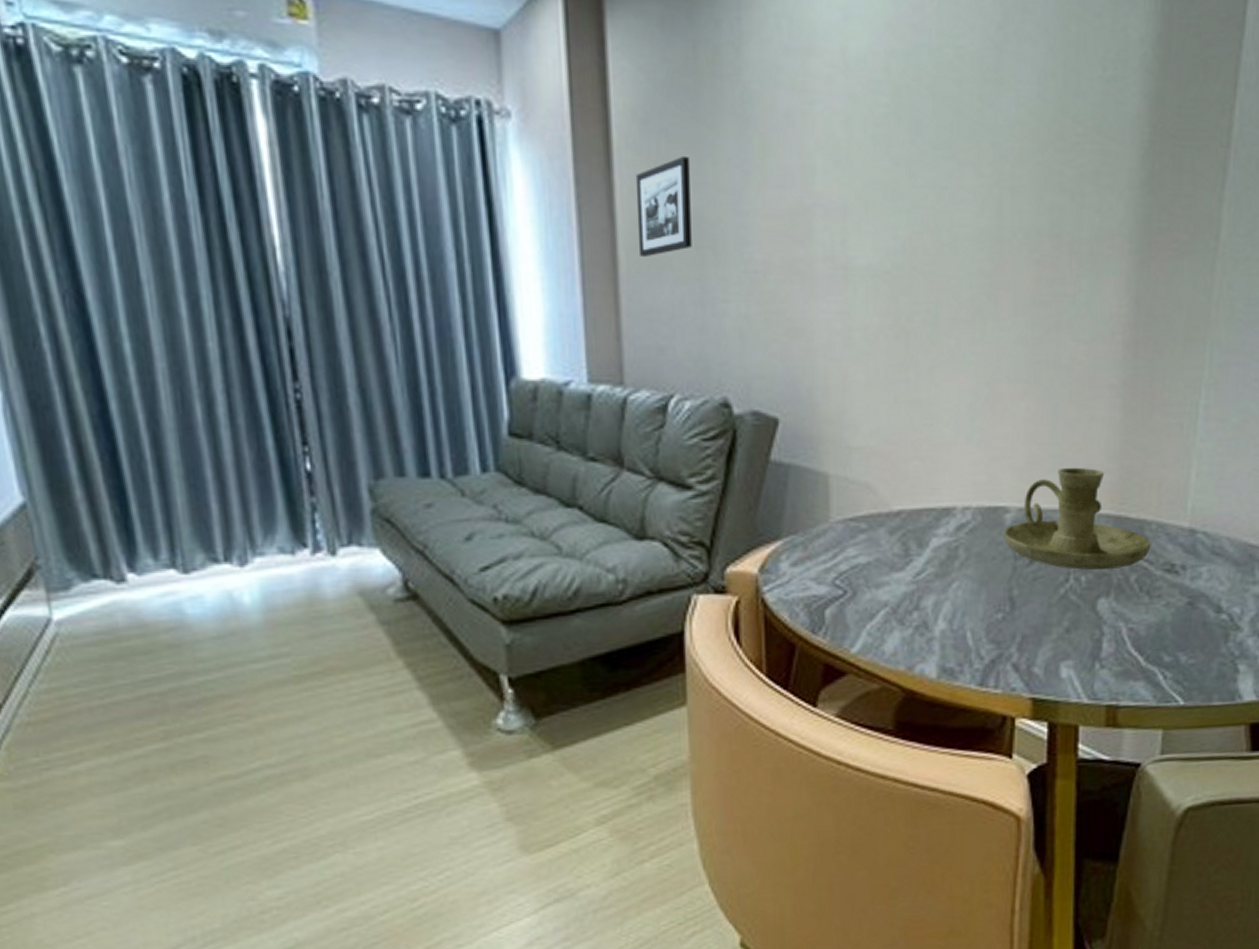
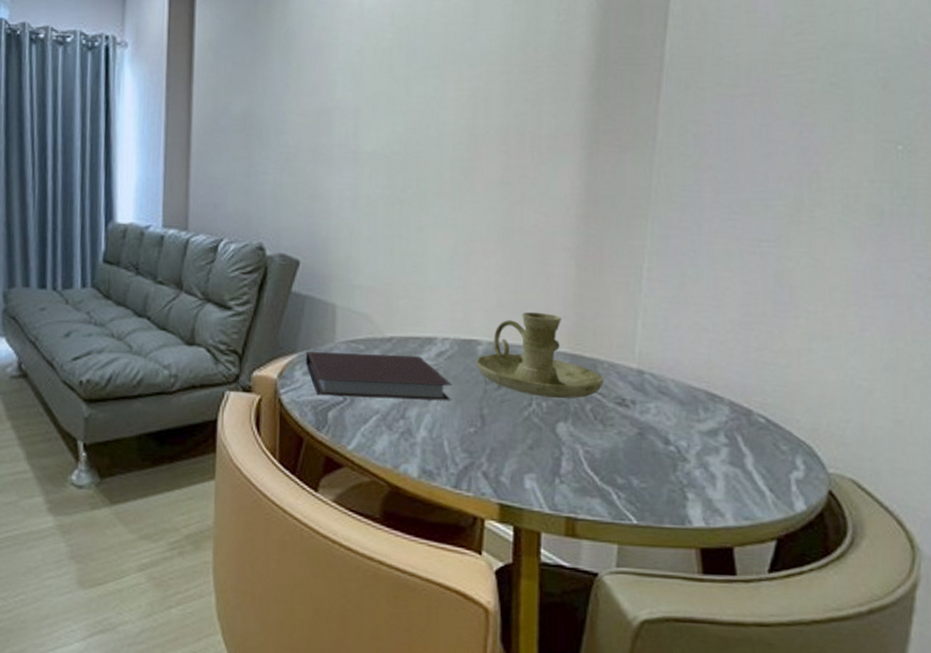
picture frame: present [635,155,692,256] -> none [206,73,246,141]
notebook: none [793,532,976,591] -> present [305,352,453,401]

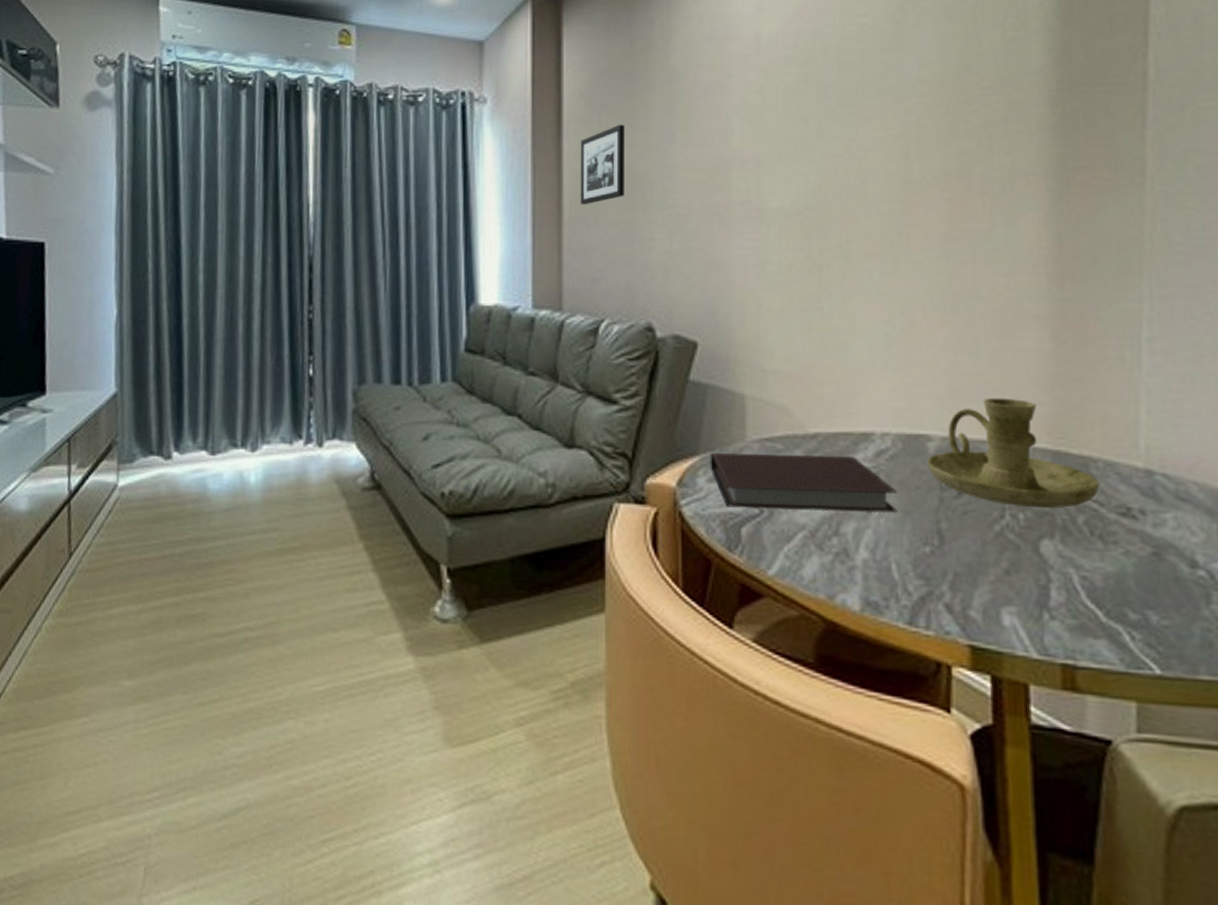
picture frame: none [206,73,246,141] -> present [580,124,624,204]

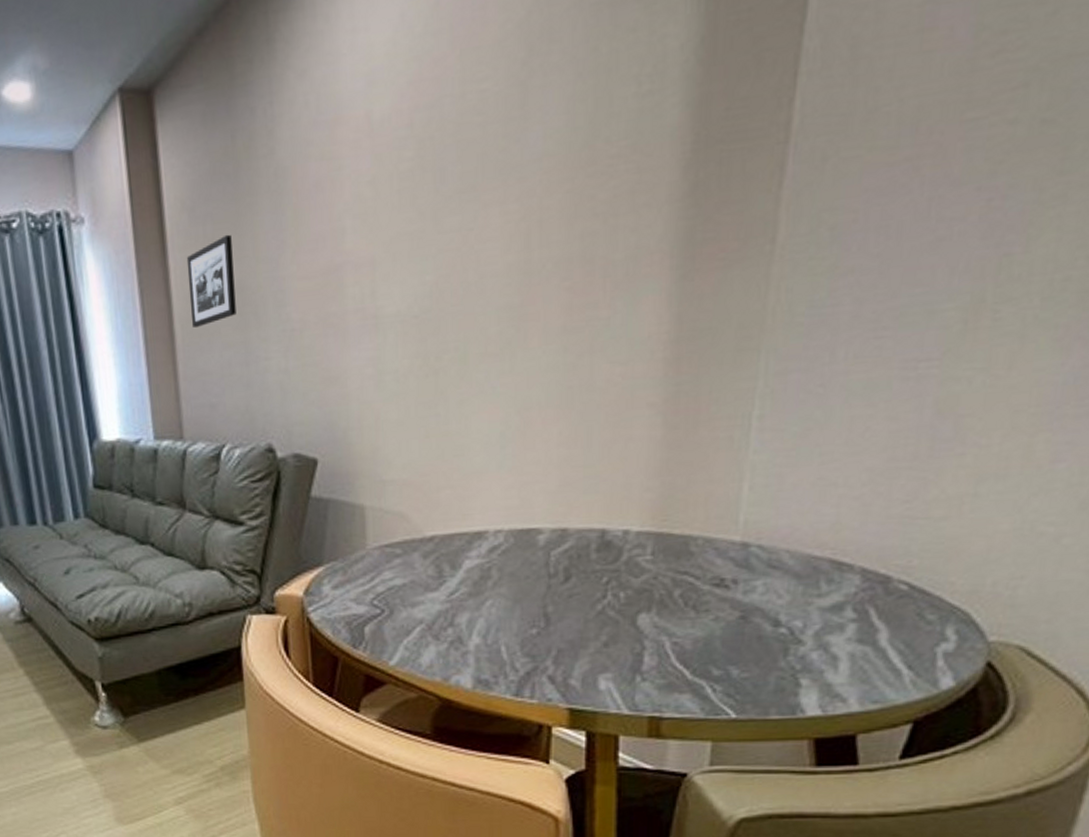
notebook: present [710,453,898,513] -> none [333,554,509,610]
candle holder: present [927,397,1100,509] -> none [536,487,697,587]

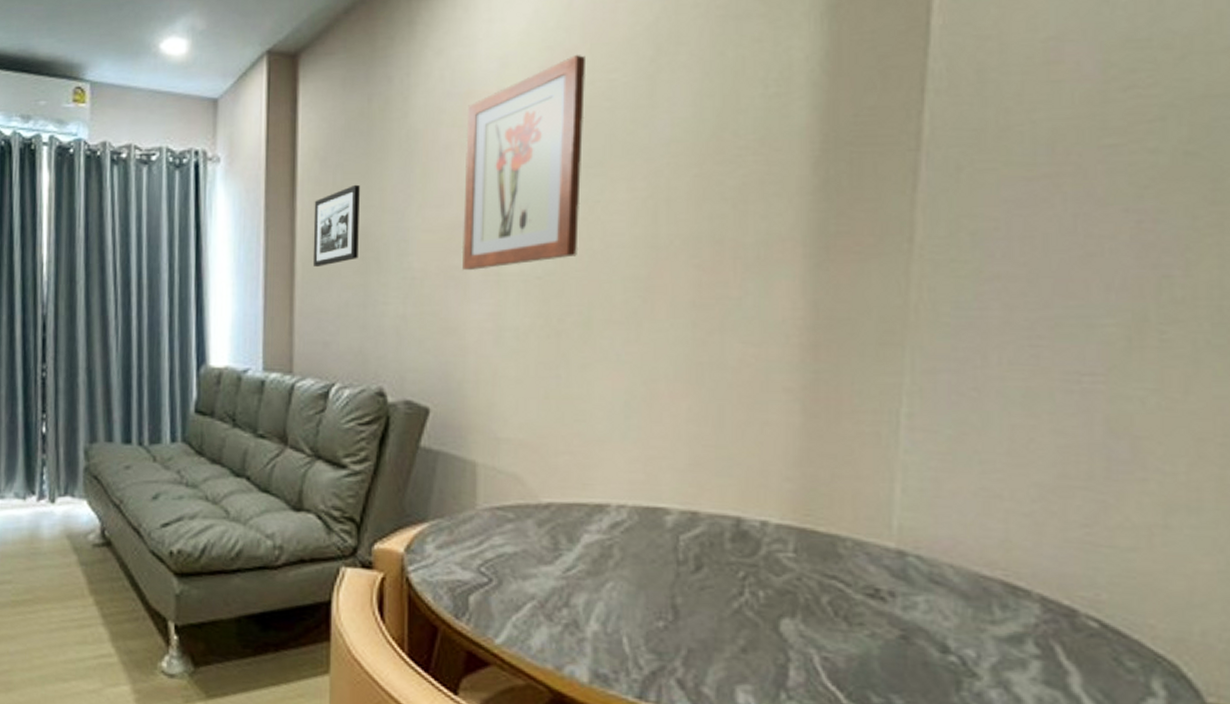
wall art: none [336,64,456,316] -> present [461,55,585,270]

